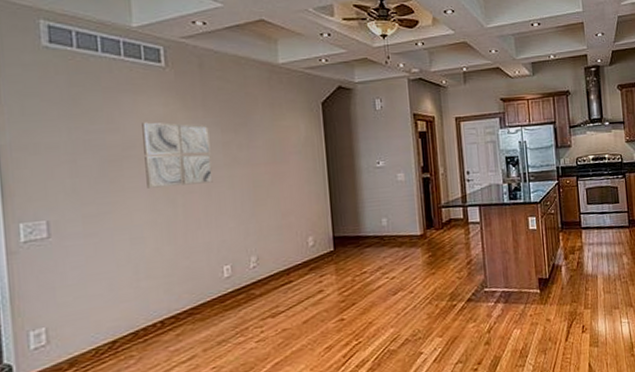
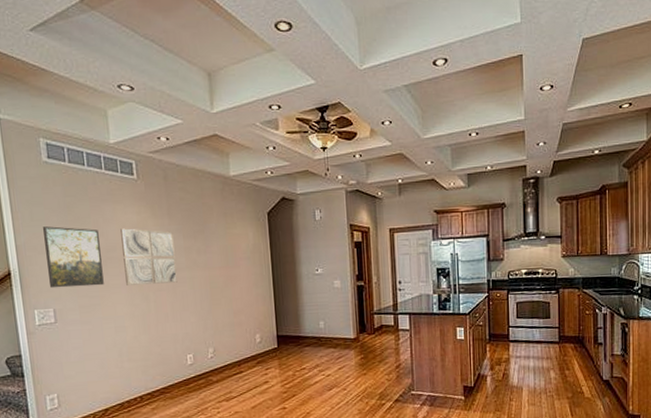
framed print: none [38,121,118,196] -> present [43,226,104,289]

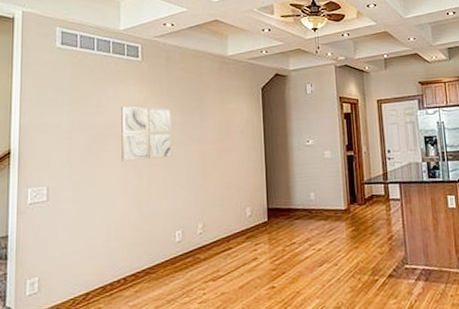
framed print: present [43,226,104,289] -> none [47,106,100,166]

